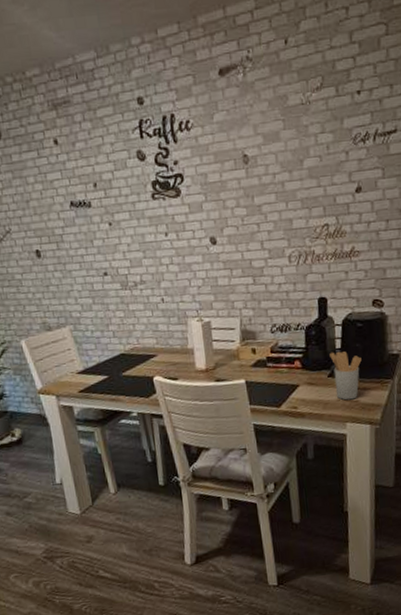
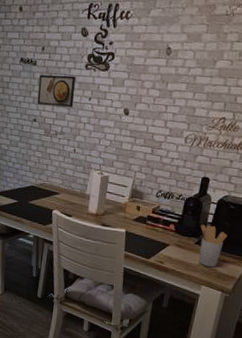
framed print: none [98,211,148,254] -> present [37,74,76,107]

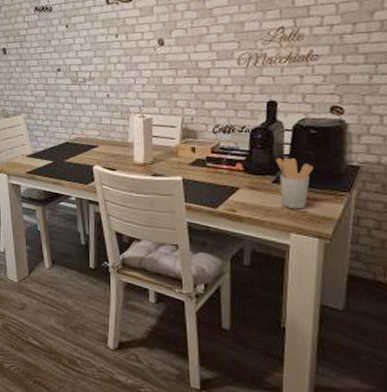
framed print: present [37,74,76,107] -> none [57,14,98,52]

